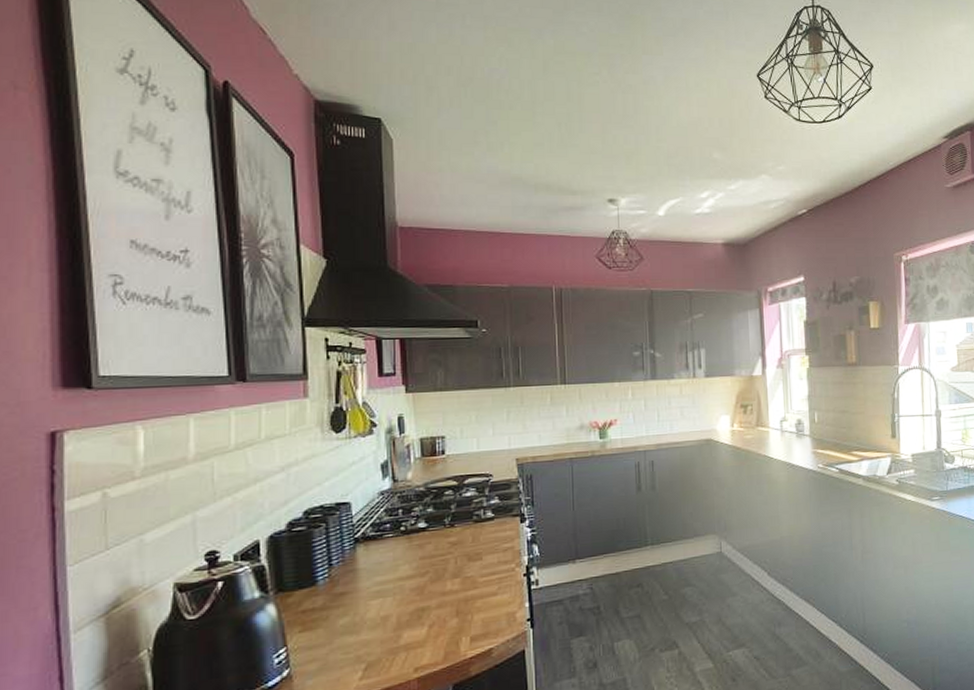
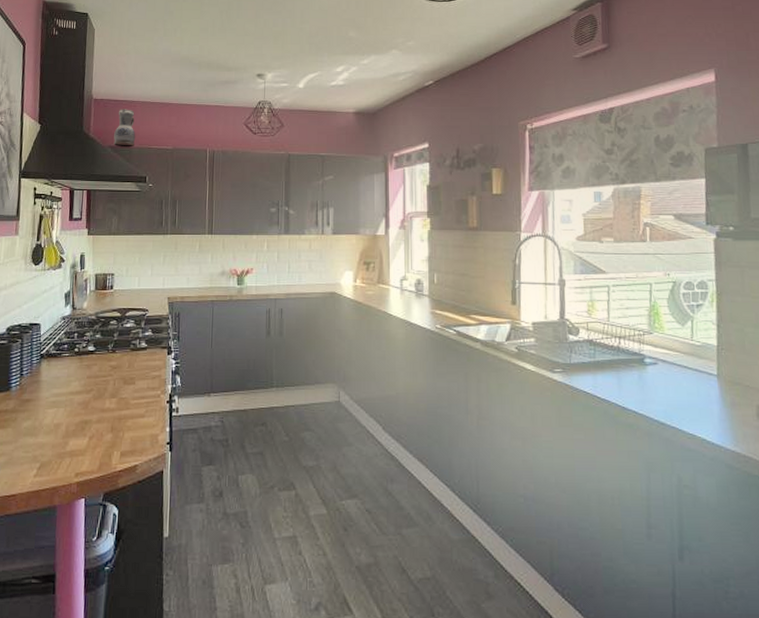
ceramic jug: none [431,239,460,286] -> present [113,109,136,147]

